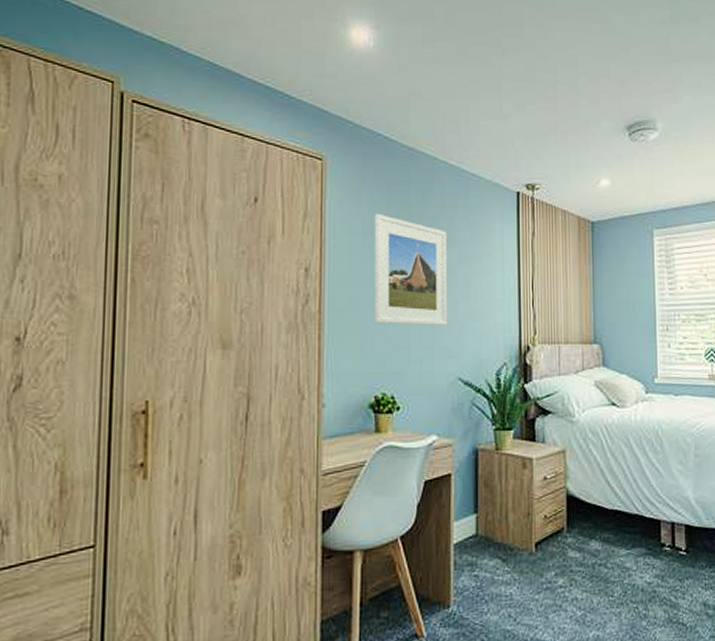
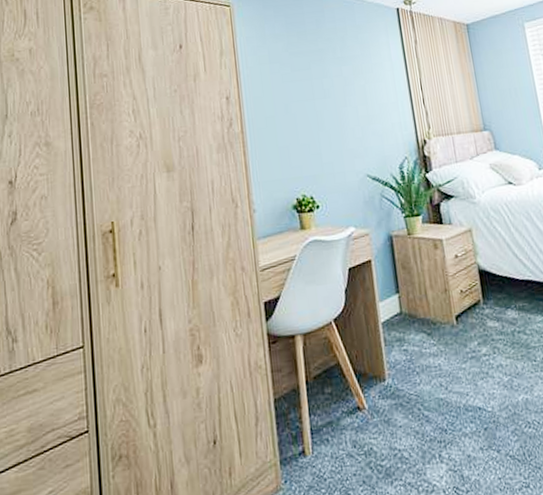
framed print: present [373,214,447,325] -> none [277,44,350,136]

